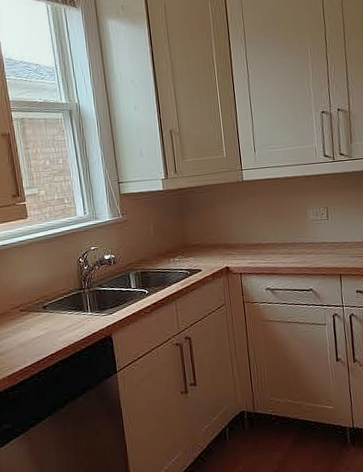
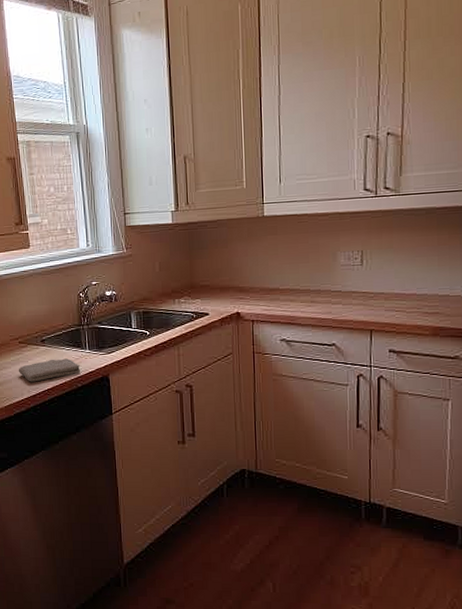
washcloth: none [20,322,84,349] -> present [18,358,81,382]

